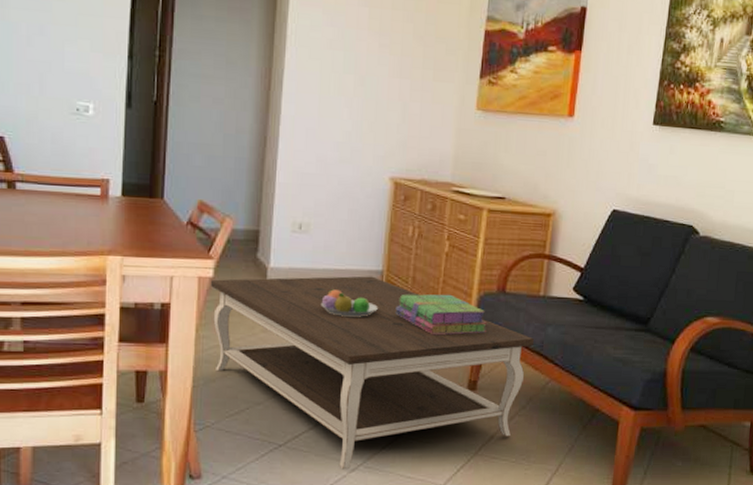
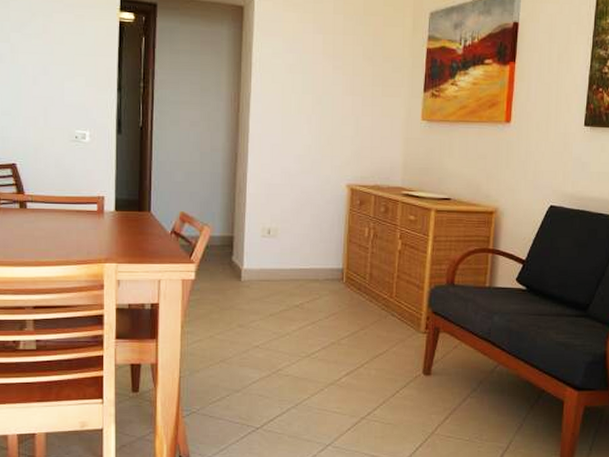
coffee table: present [211,276,534,470] -> none [193,274,482,449]
fruit bowl: present [321,289,378,317] -> none [289,287,340,311]
stack of books: present [395,294,487,336] -> none [355,288,438,326]

